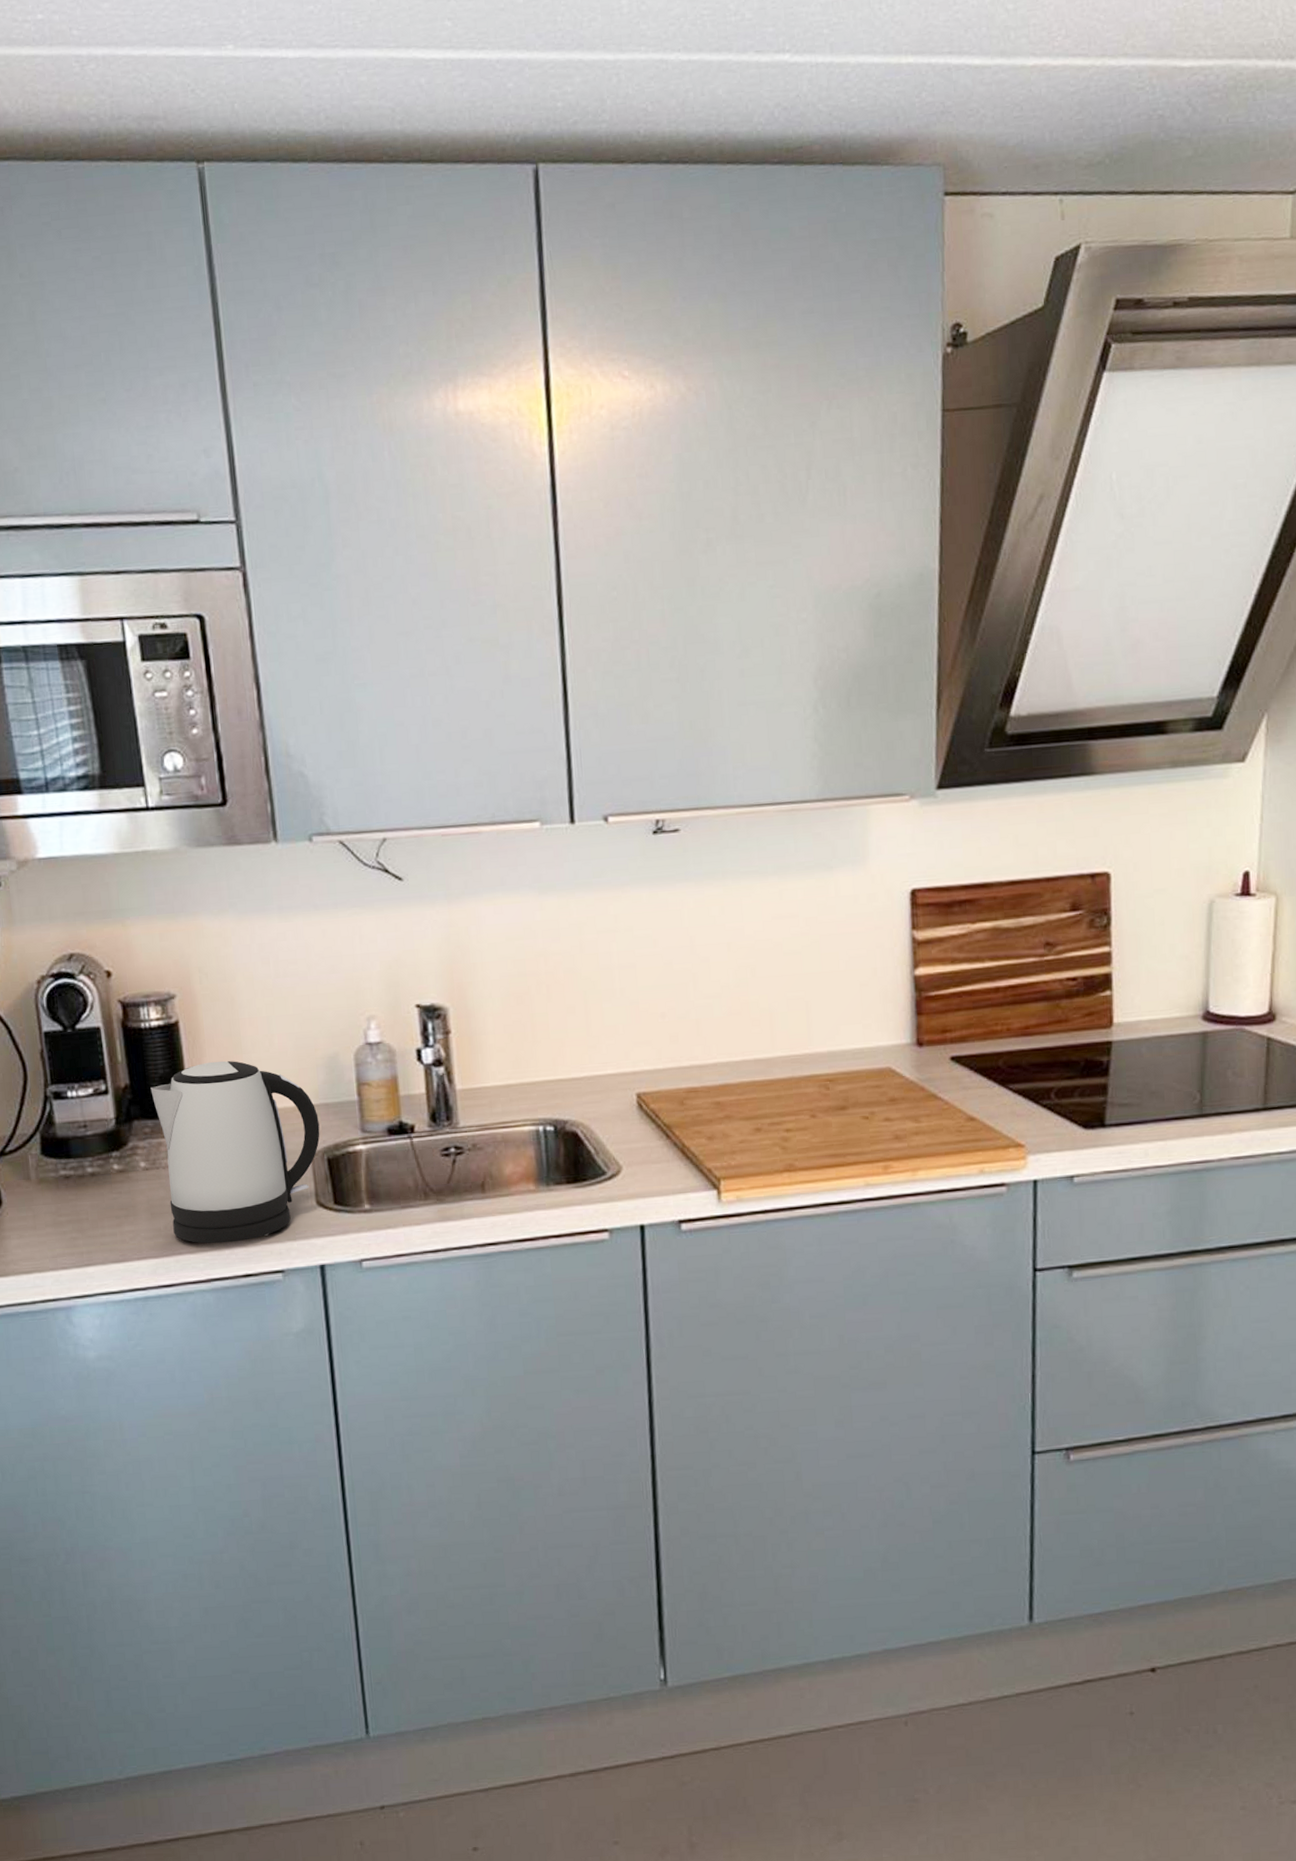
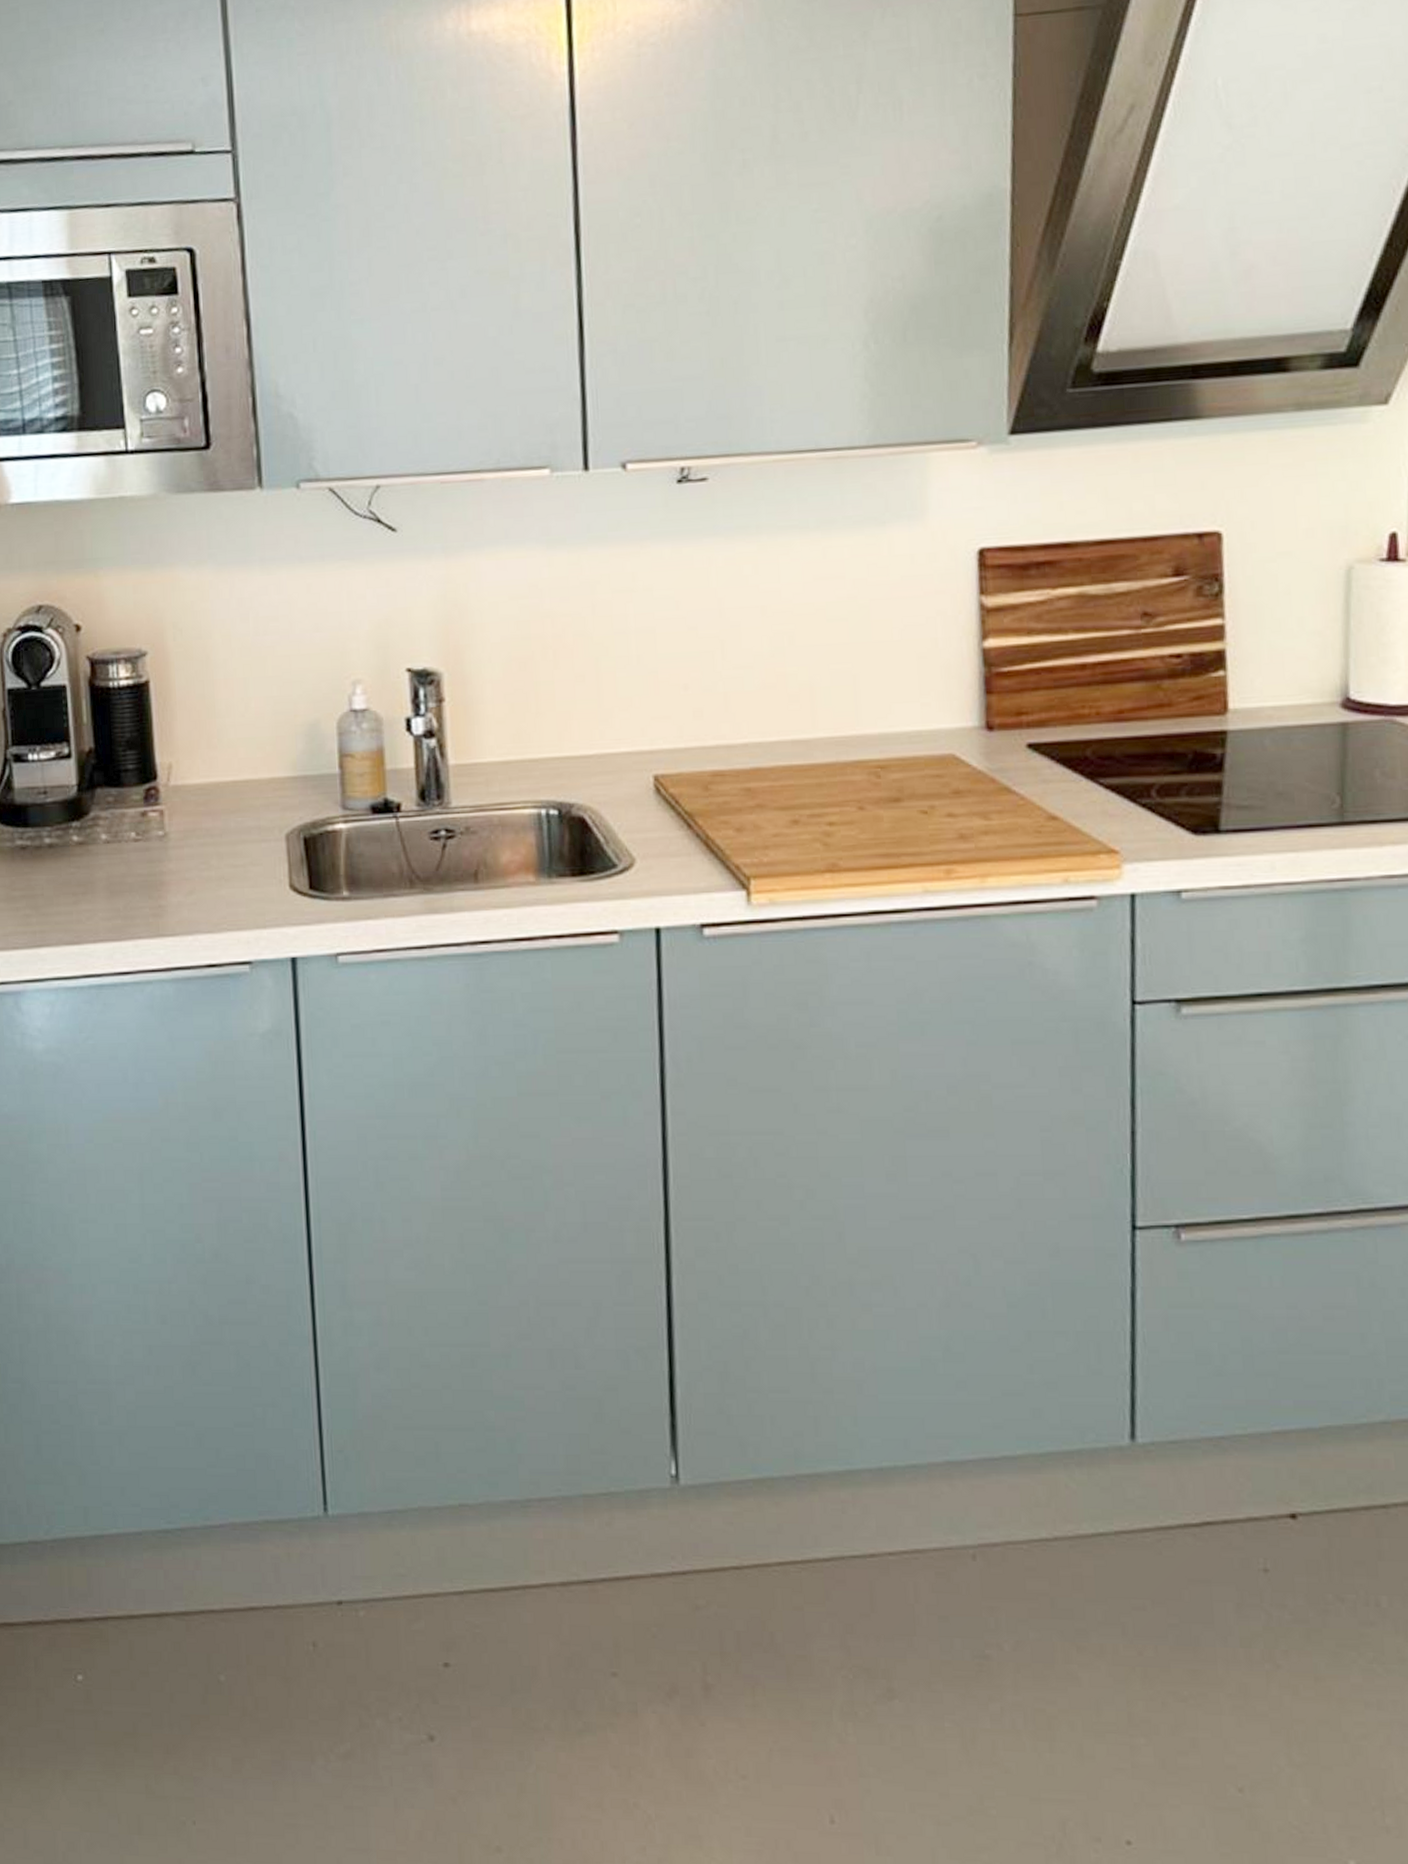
kettle: present [150,1061,320,1244] -> none [116,725,297,928]

